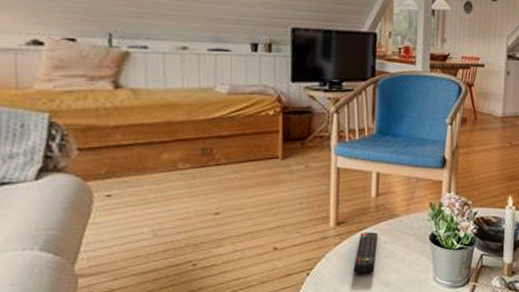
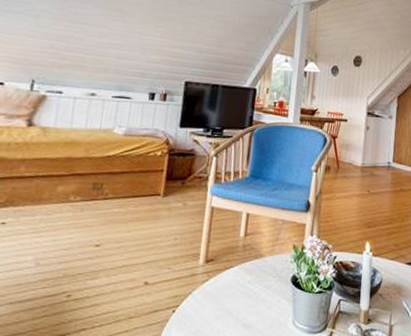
remote control: present [353,232,378,275] -> none [217,271,243,315]

